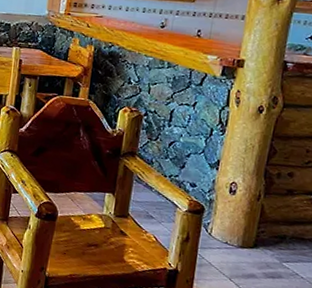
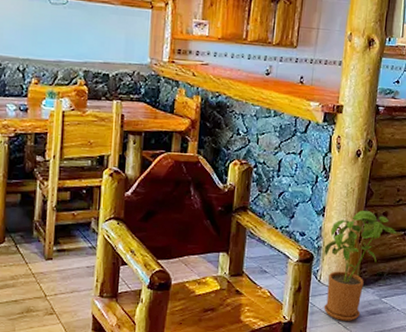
house plant: none [213,168,304,281] -> present [323,211,397,321]

